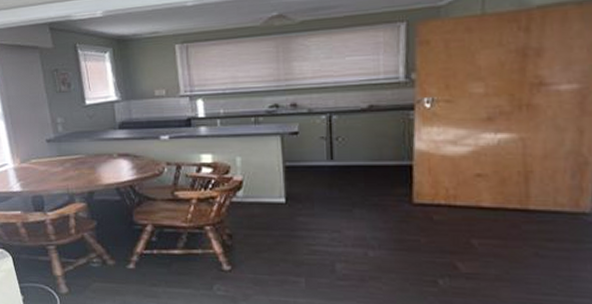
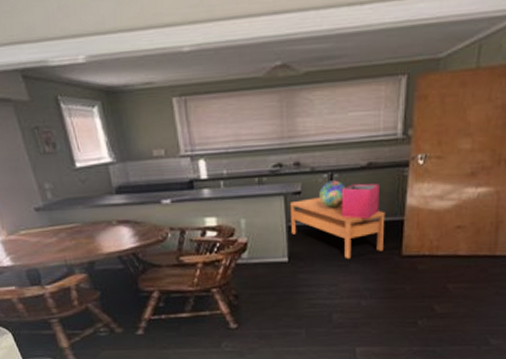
coffee table: none [286,138,392,204] -> present [289,197,385,260]
decorative globe: none [317,122,346,150] -> present [319,180,346,208]
storage bin: none [341,125,384,162] -> present [341,183,380,219]

